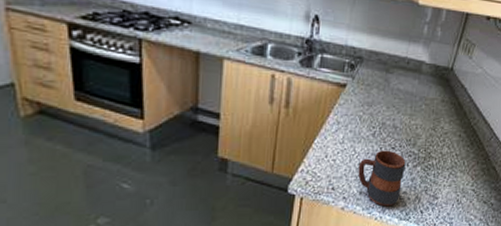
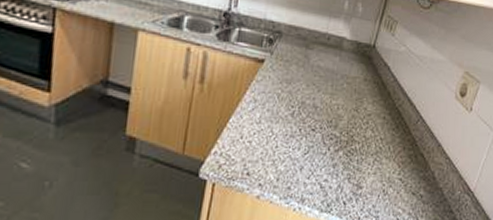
mug: present [358,150,406,207] -> none [275,132,327,196]

